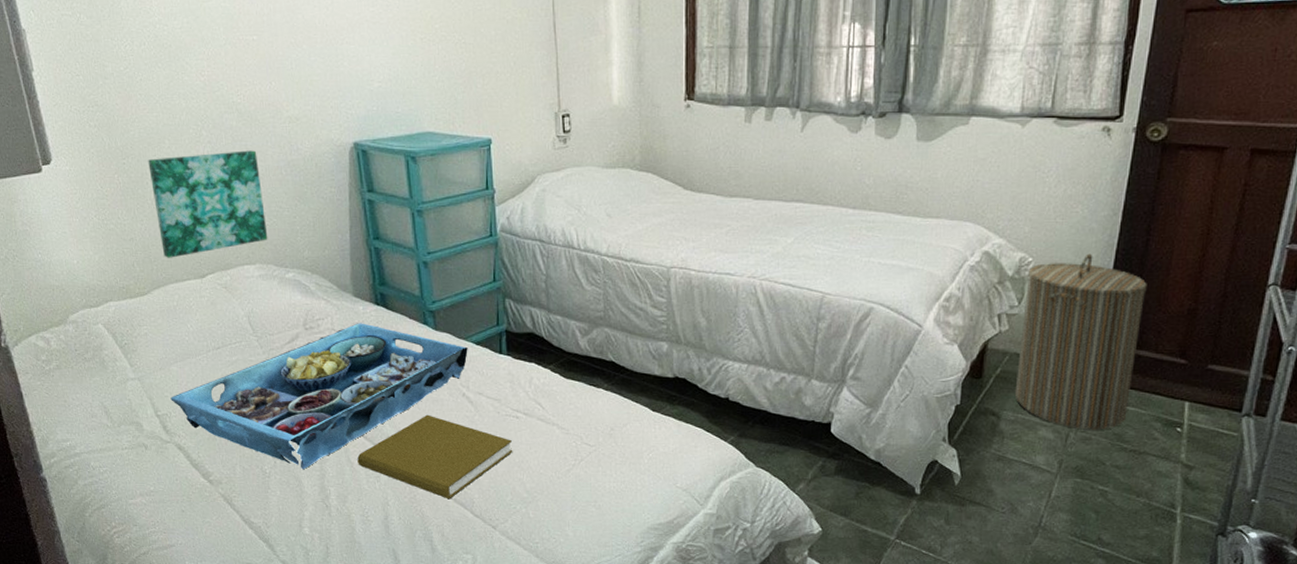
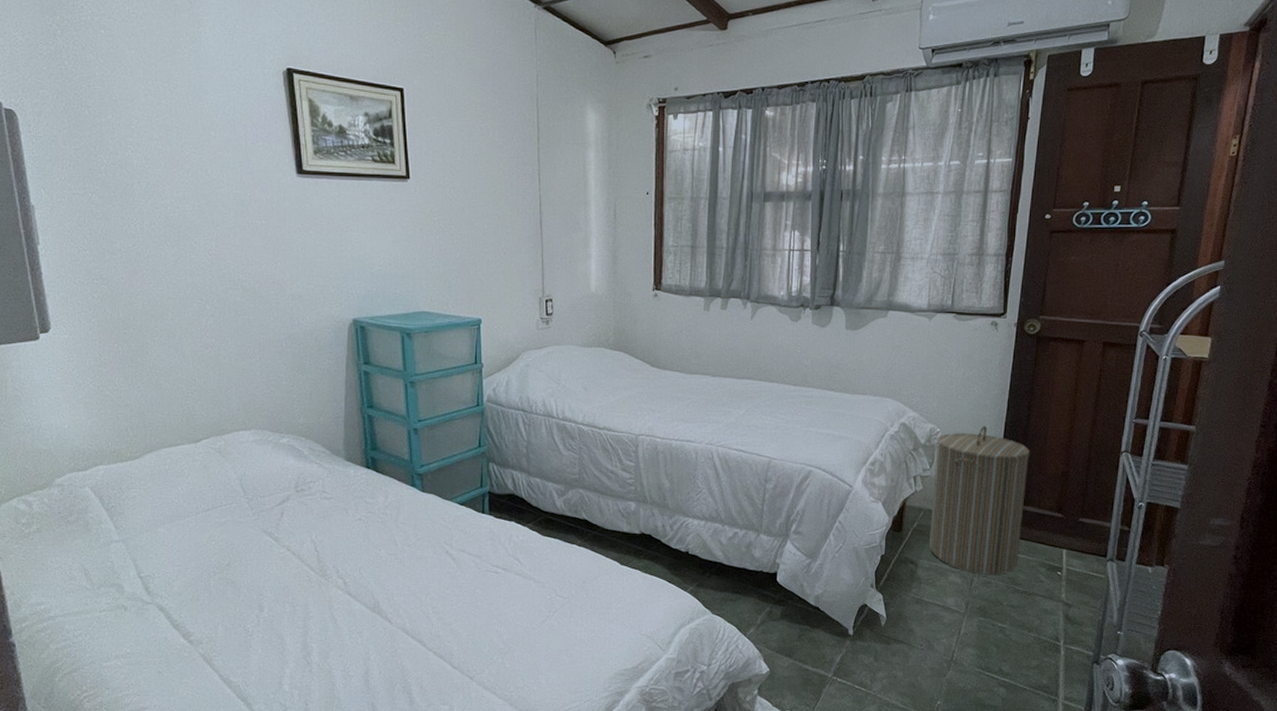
wall art: present [148,150,268,258] -> none [150,324,265,424]
serving tray: present [170,323,468,470] -> none [155,485,453,628]
book: present [357,414,513,500] -> none [341,571,492,653]

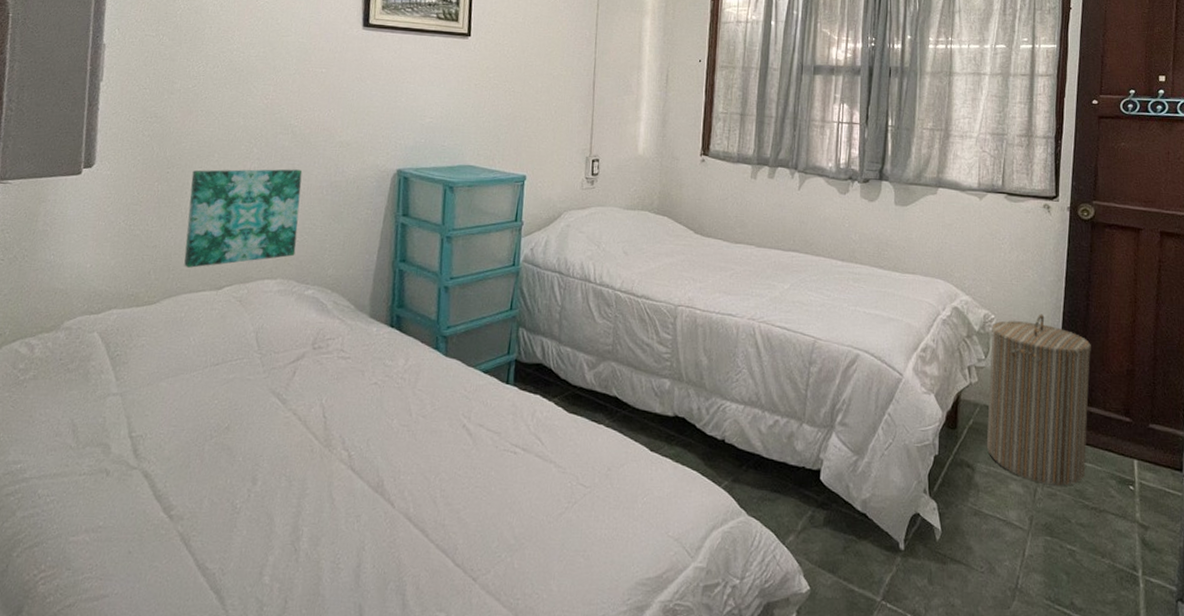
wall art: none [150,324,265,424] -> present [184,169,303,268]

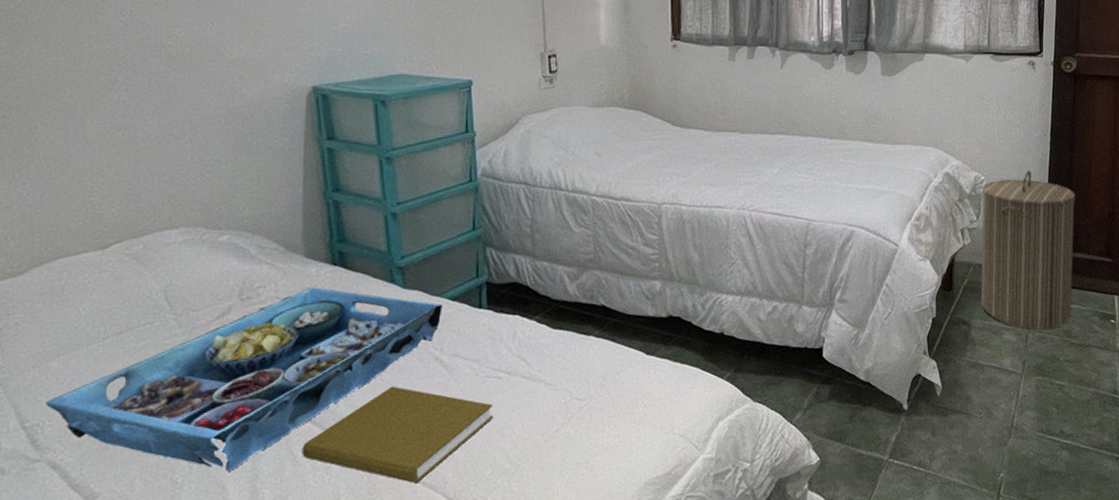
serving tray: none [150,345,475,506] -> present [46,287,442,473]
wall art: present [184,169,303,268] -> none [39,98,198,228]
book: none [339,446,506,545] -> present [302,386,494,484]

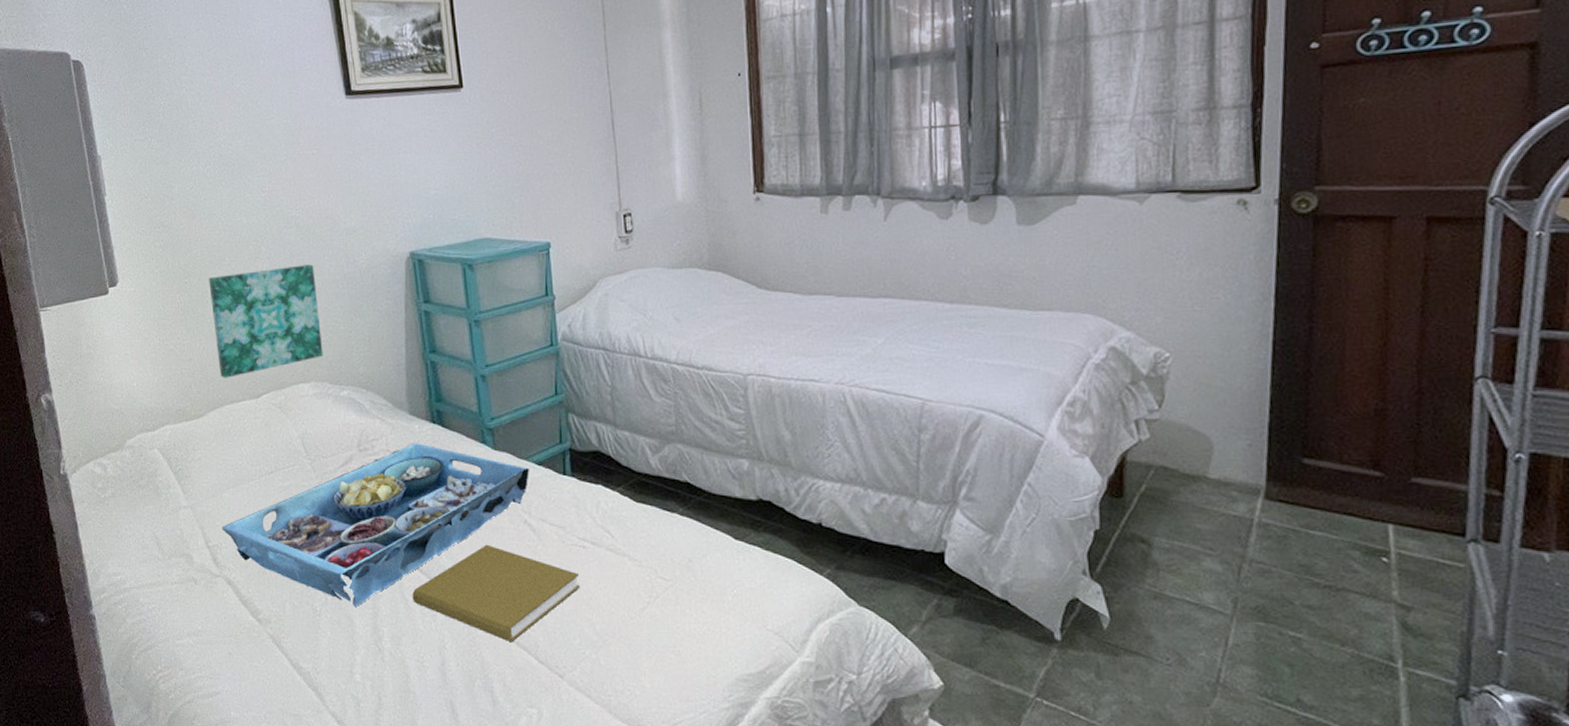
wall art: none [39,98,198,228] -> present [209,264,323,378]
laundry hamper: present [980,170,1076,329] -> none [1166,346,1318,560]

